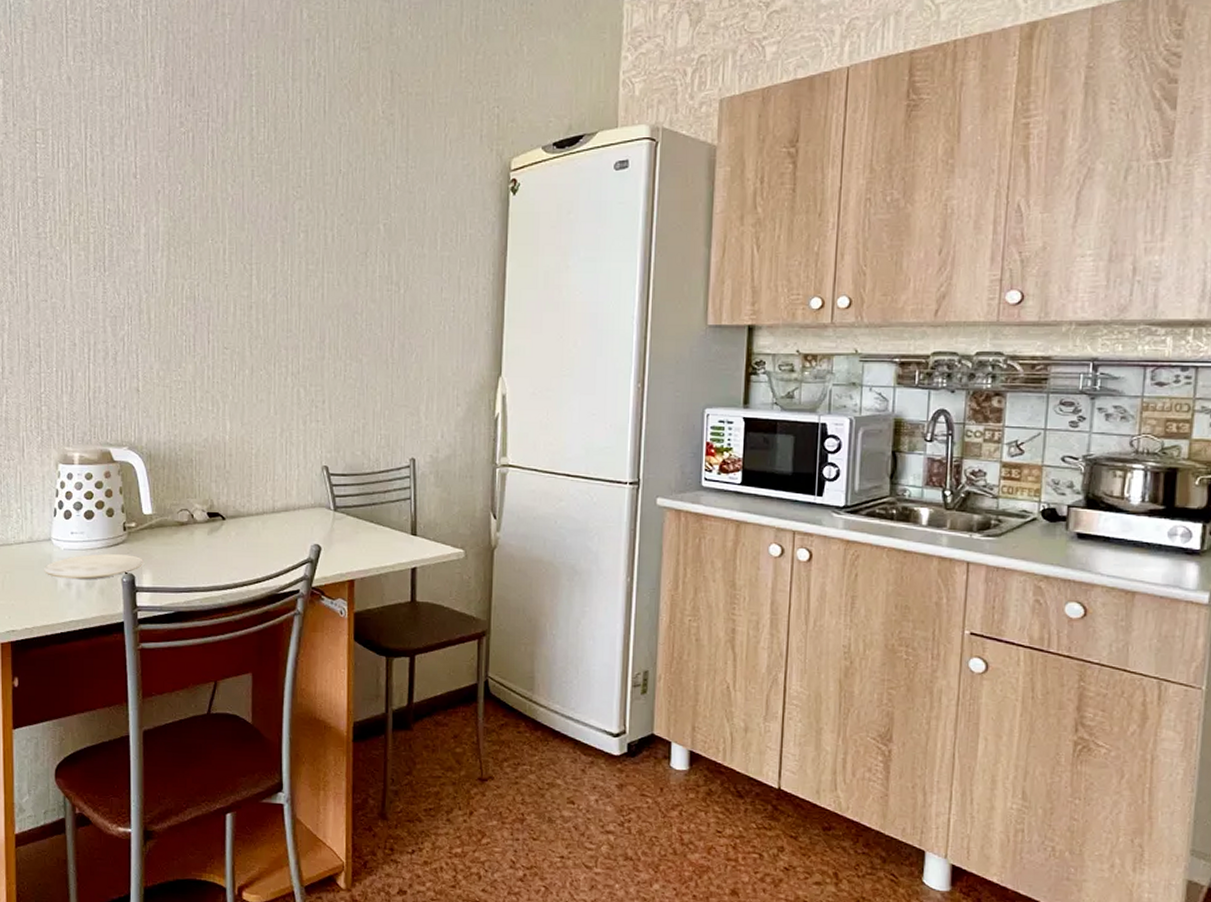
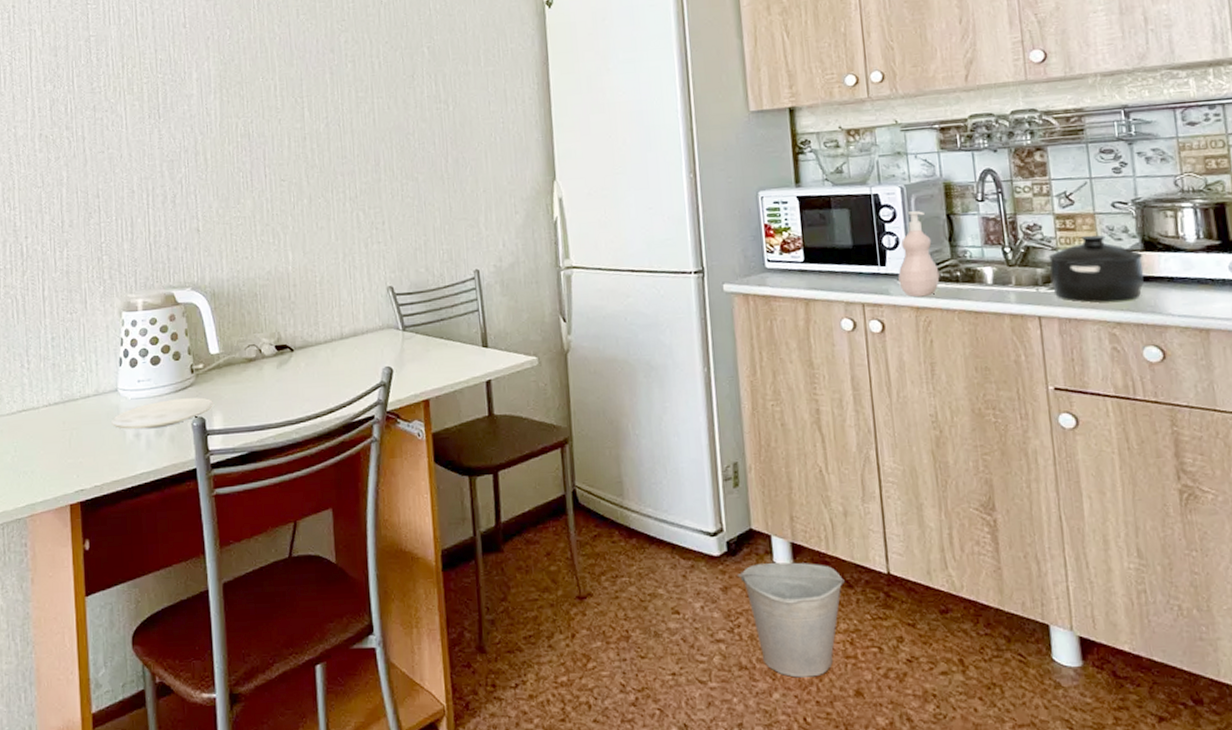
bucket: none [634,767,736,874] -> present [737,562,845,678]
soap bottle: none [833,445,876,531] -> present [898,211,940,298]
saucepan: none [985,486,1084,557] -> present [1048,235,1145,303]

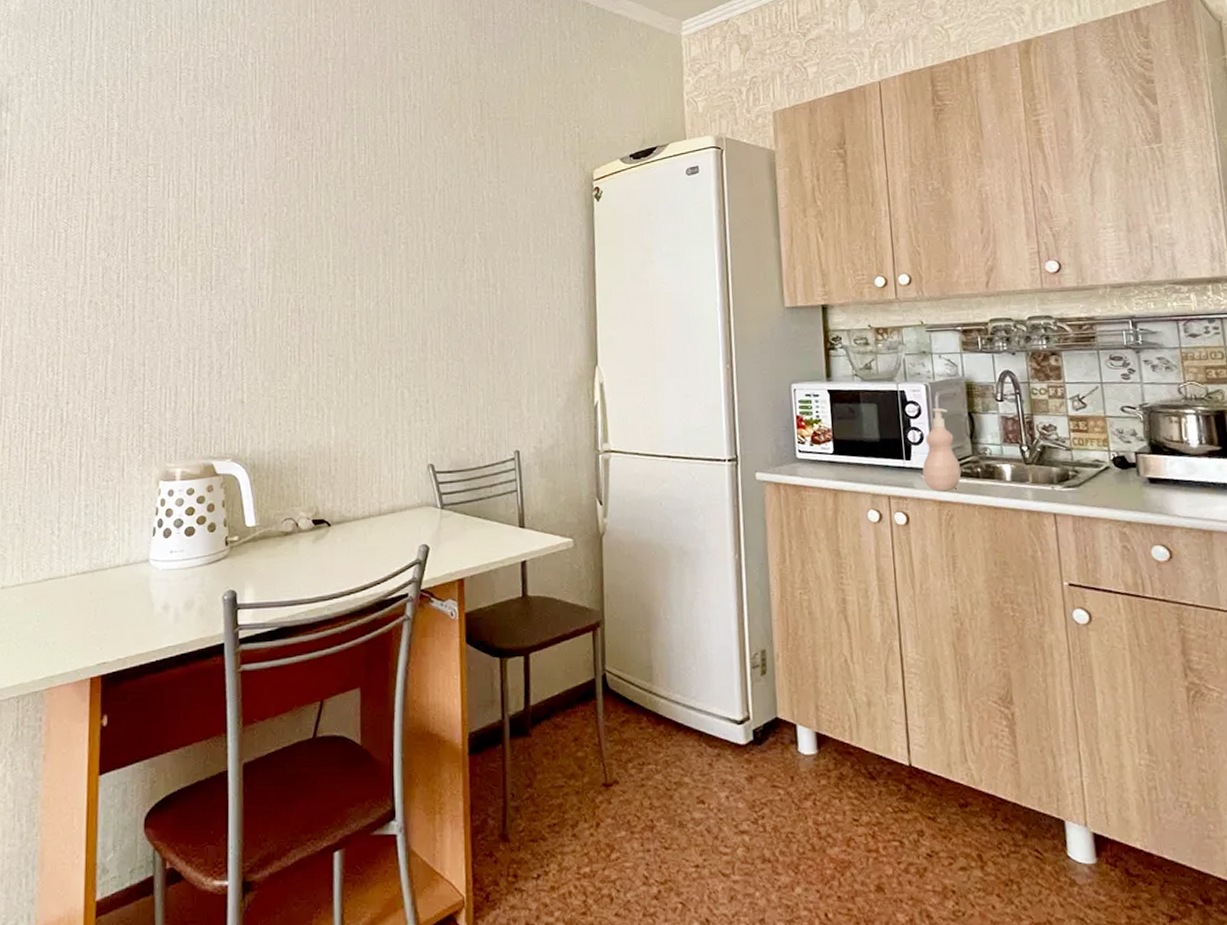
plate: present [110,397,213,429] -> none [139,570,246,601]
bucket: present [737,562,845,678] -> none [762,752,868,872]
saucepan: present [1048,235,1145,303] -> none [1062,437,1152,503]

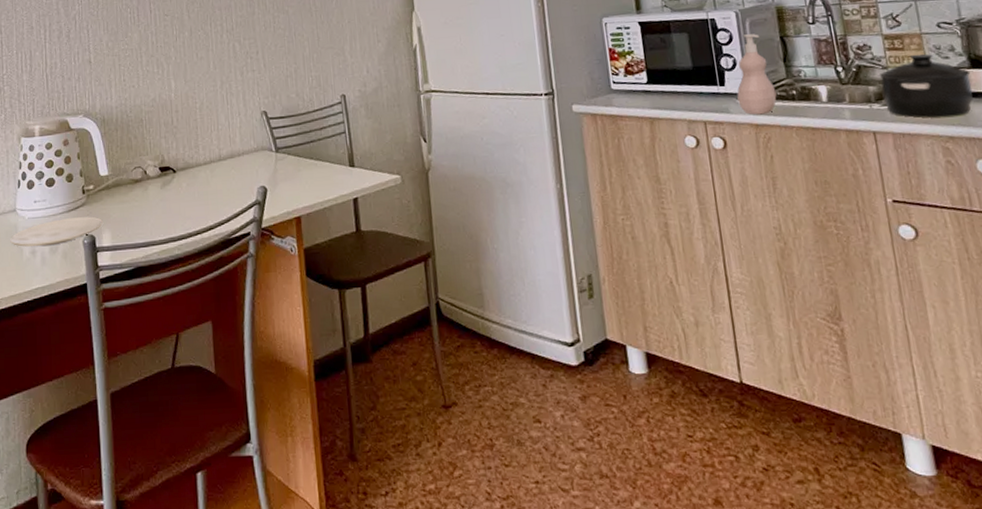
plate: none [139,570,246,601] -> present [9,216,103,247]
saucepan: none [1062,437,1152,503] -> present [879,53,973,119]

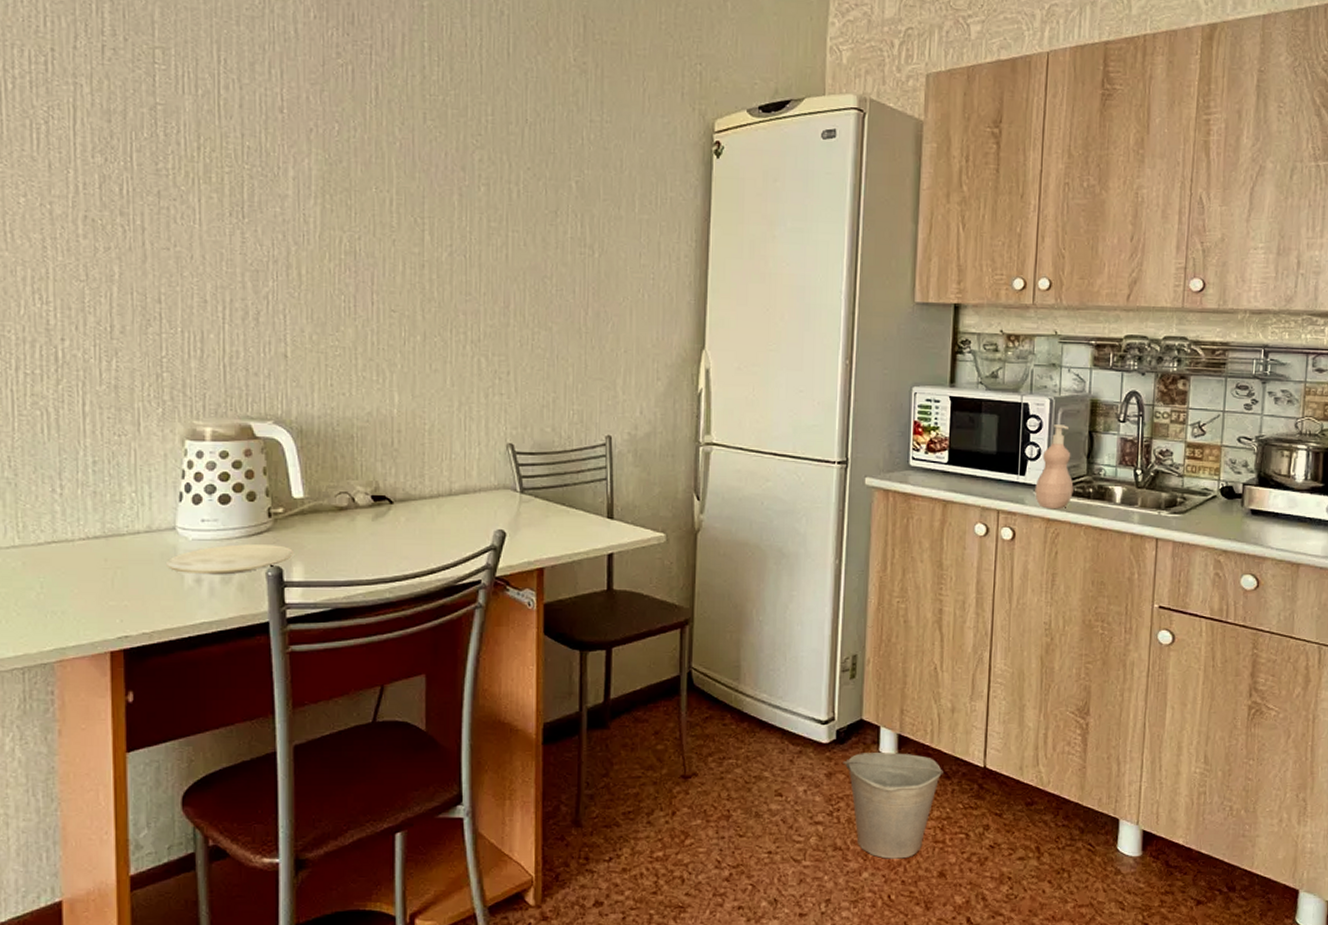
bucket: none [595,371,699,486] -> present [842,753,943,859]
saucepan: present [879,53,973,119] -> none [1172,466,1257,532]

